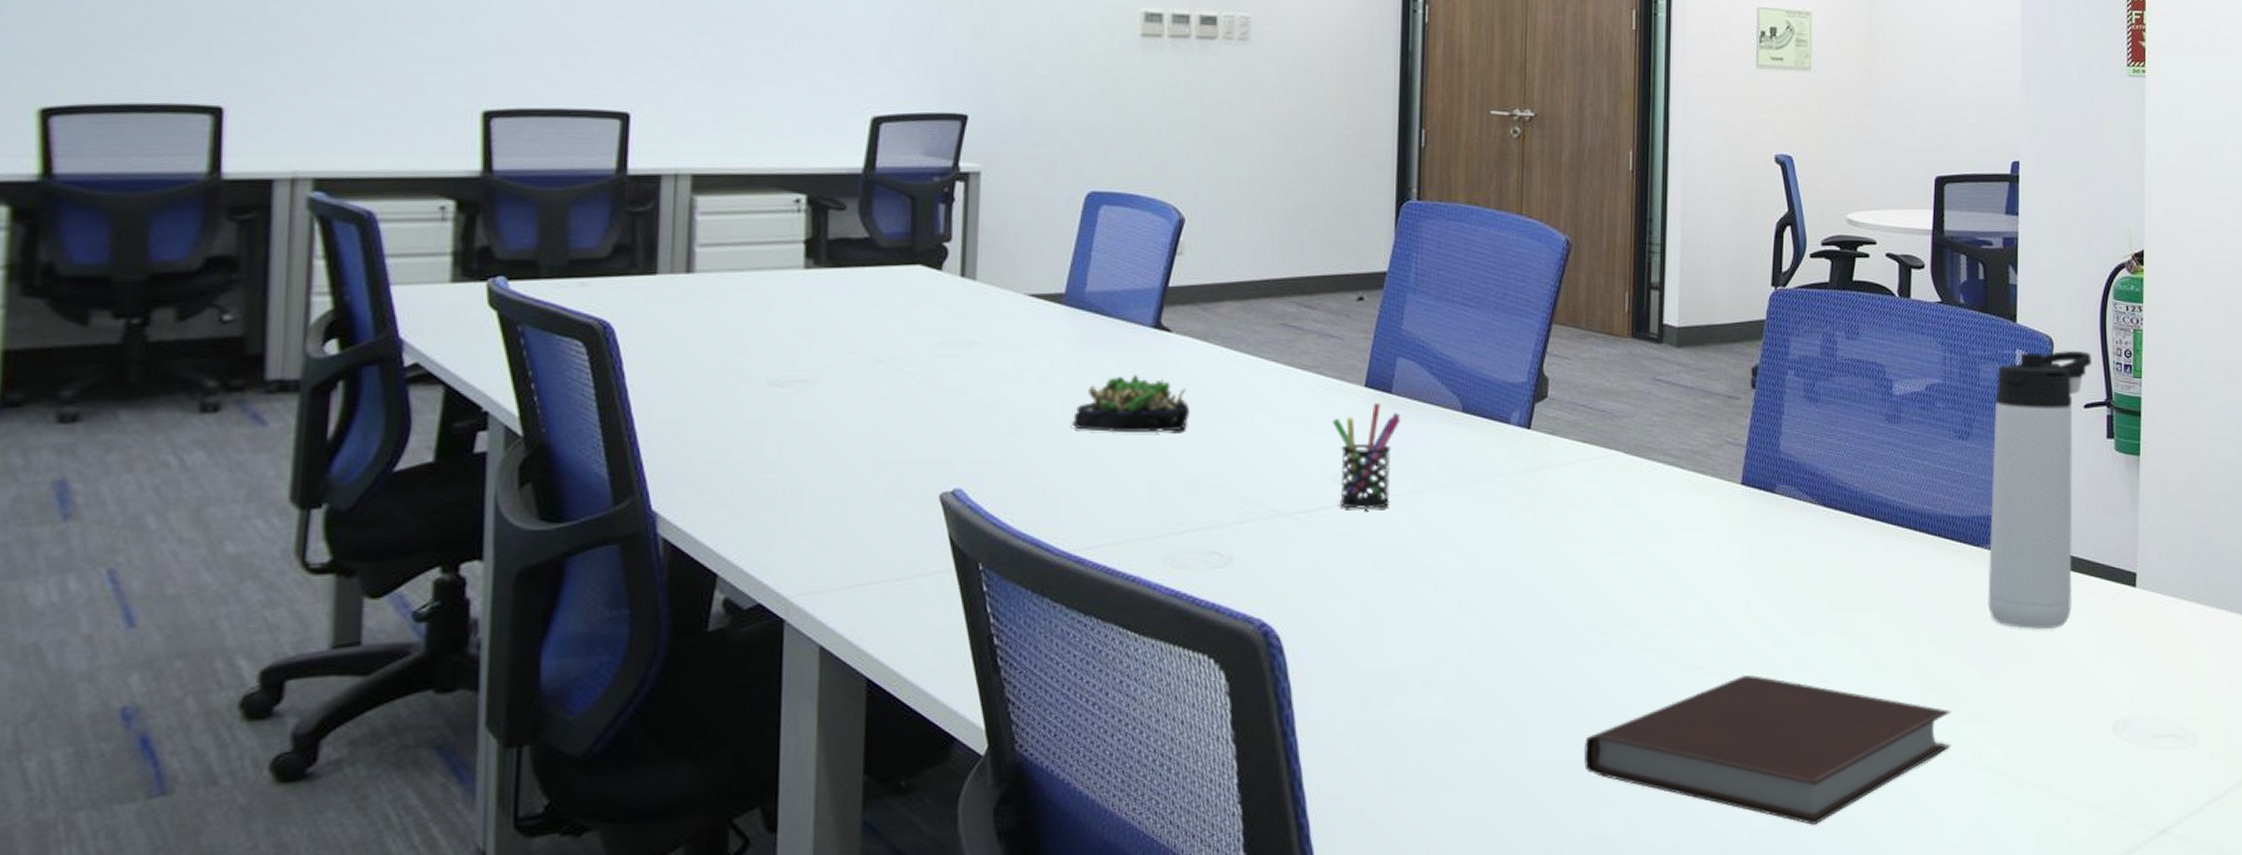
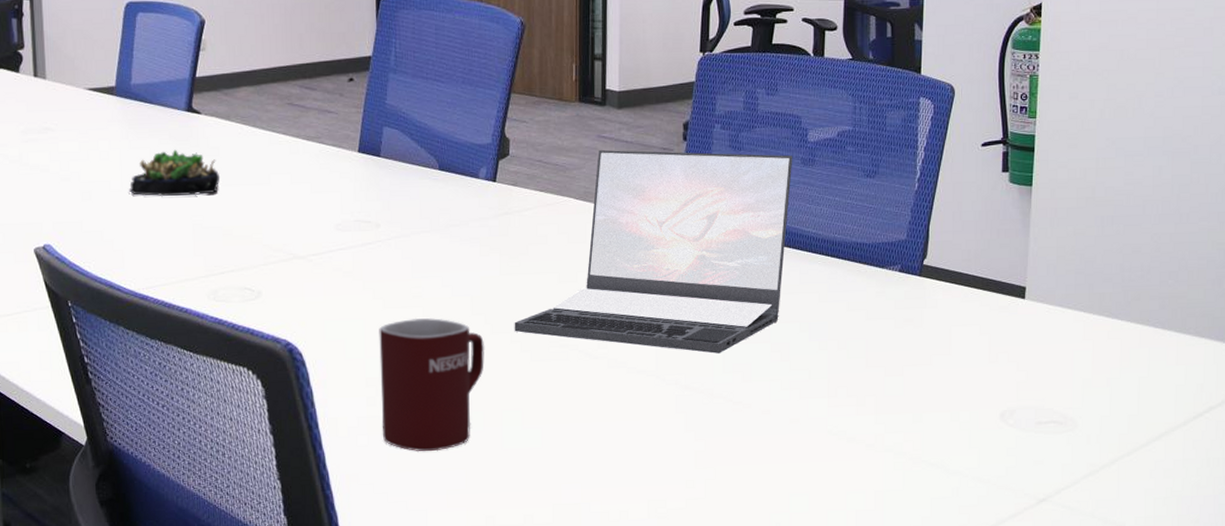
pen holder: present [1332,403,1401,509] -> none [334,165,389,251]
mug: none [1376,595,1510,768] -> present [379,318,485,452]
laptop: none [1546,395,1876,646] -> present [514,149,793,354]
notebook: present [1583,675,1951,825] -> none [547,377,857,495]
thermos bottle: present [1988,351,2092,629] -> none [891,96,990,336]

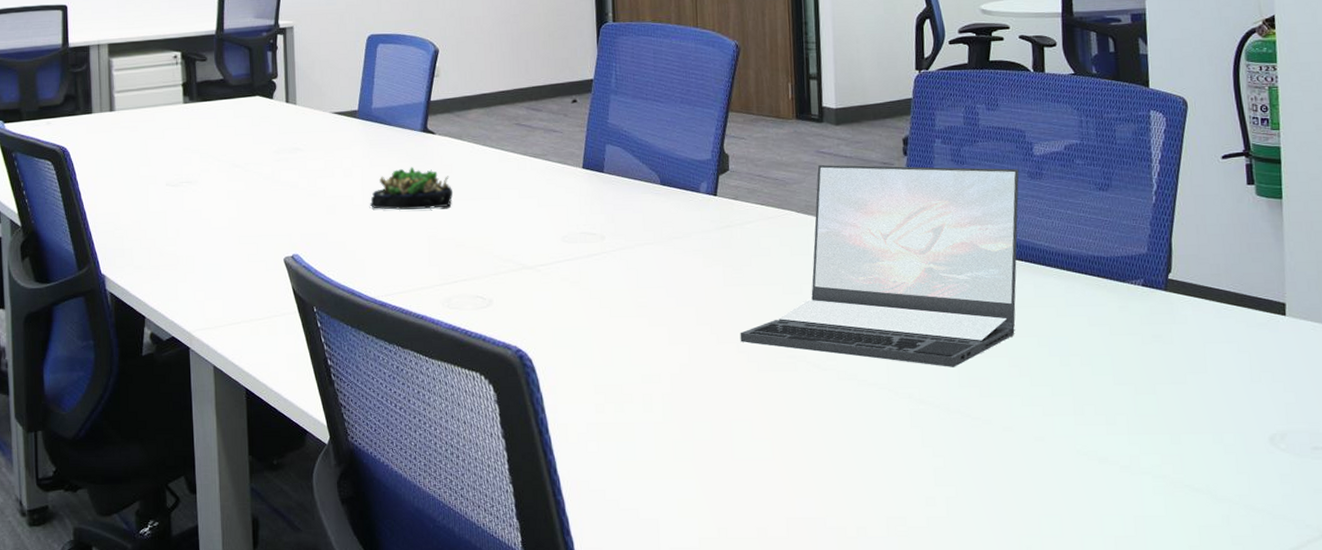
mug: present [379,318,485,452] -> none [606,327,712,460]

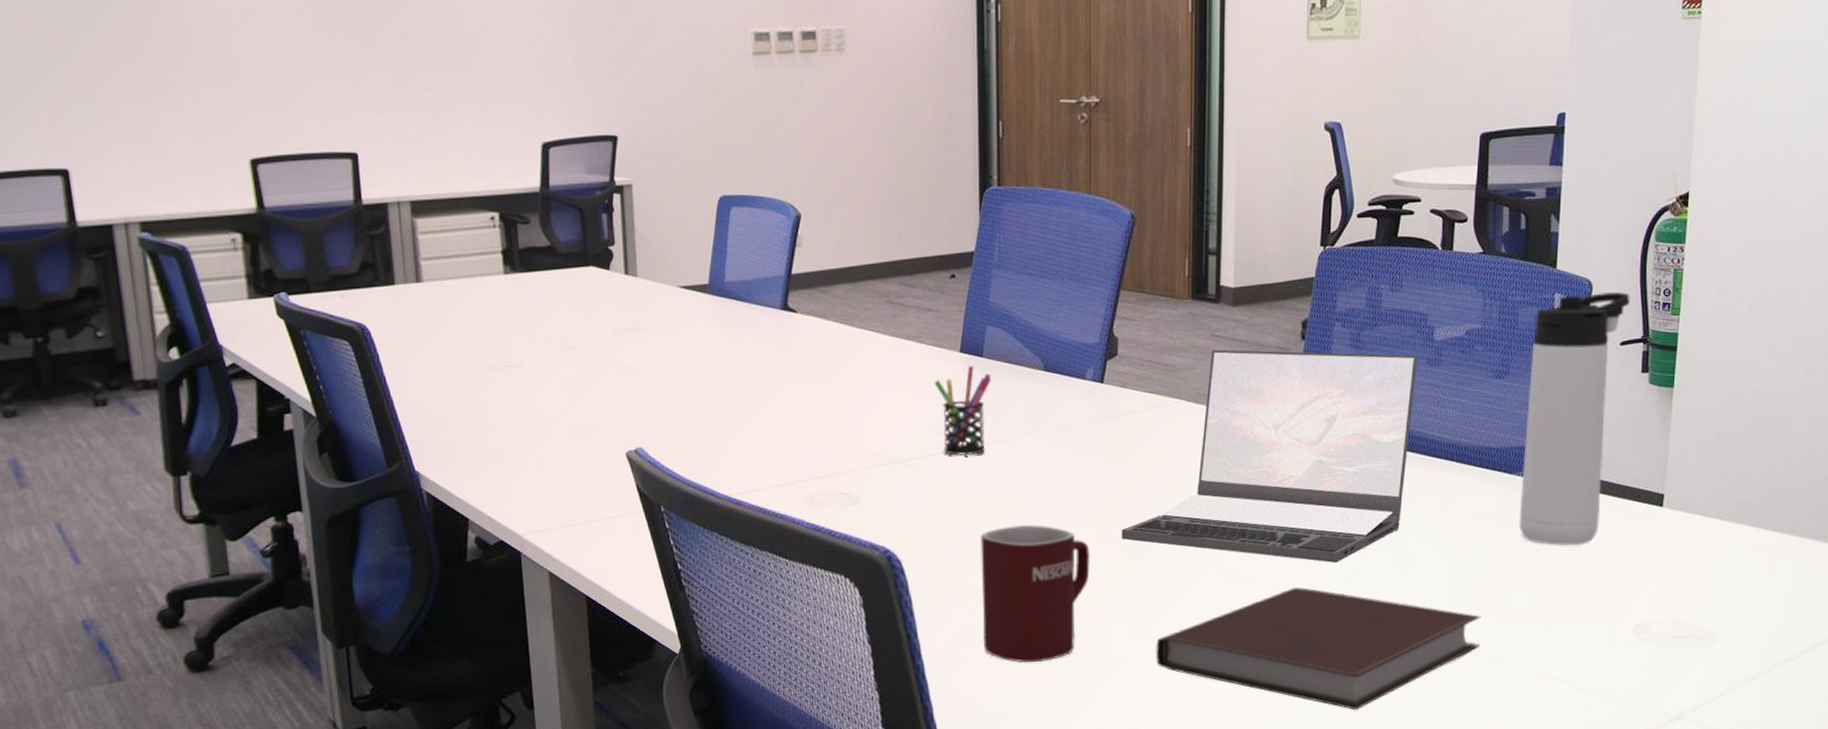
succulent plant: present [369,167,454,210] -> none [722,349,817,398]
pen holder: none [560,181,613,262] -> present [934,366,992,455]
mug: none [606,327,712,460] -> present [980,525,1091,663]
notebook: none [778,391,1108,515] -> present [1155,587,1481,710]
thermos bottle: none [1132,109,1227,353] -> present [1519,292,1630,546]

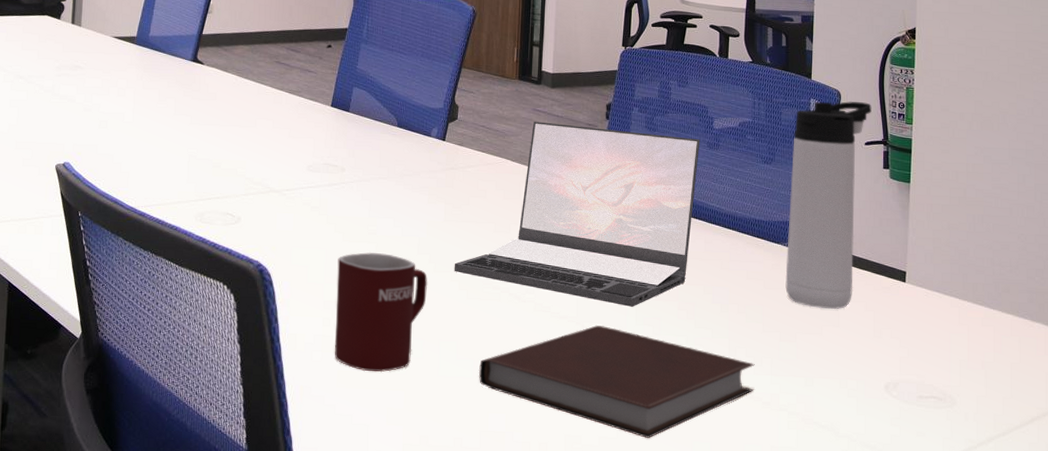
pen holder: present [934,366,992,455] -> none [309,118,355,191]

